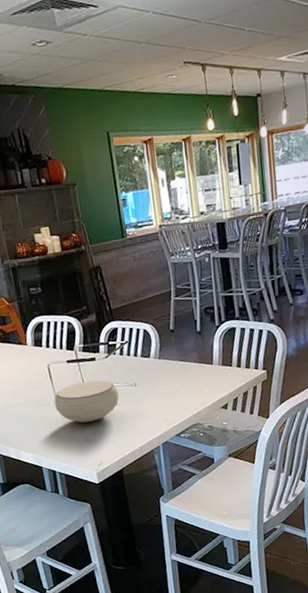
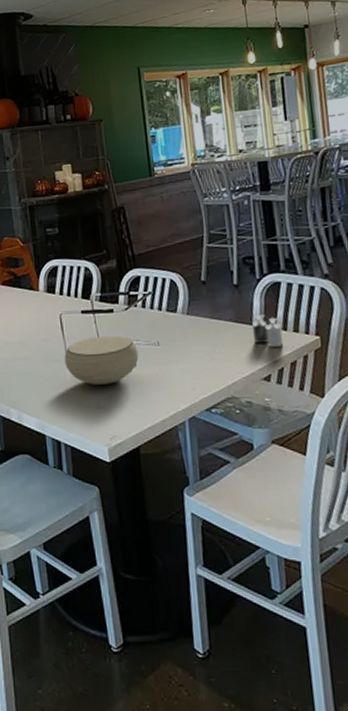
candle: none [212,355,238,382] -> present [251,314,284,347]

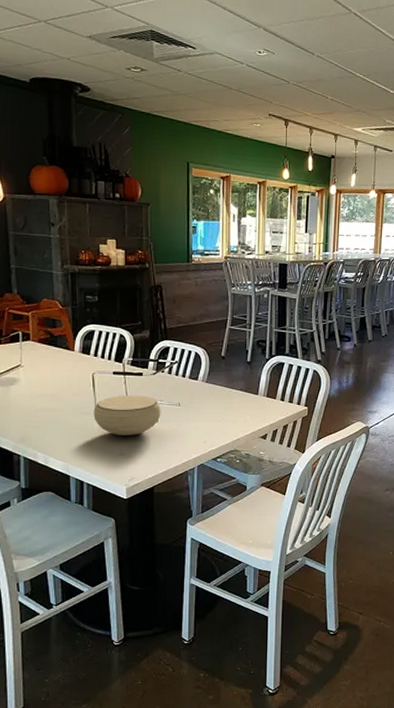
candle: present [251,314,284,347] -> none [257,387,280,413]

